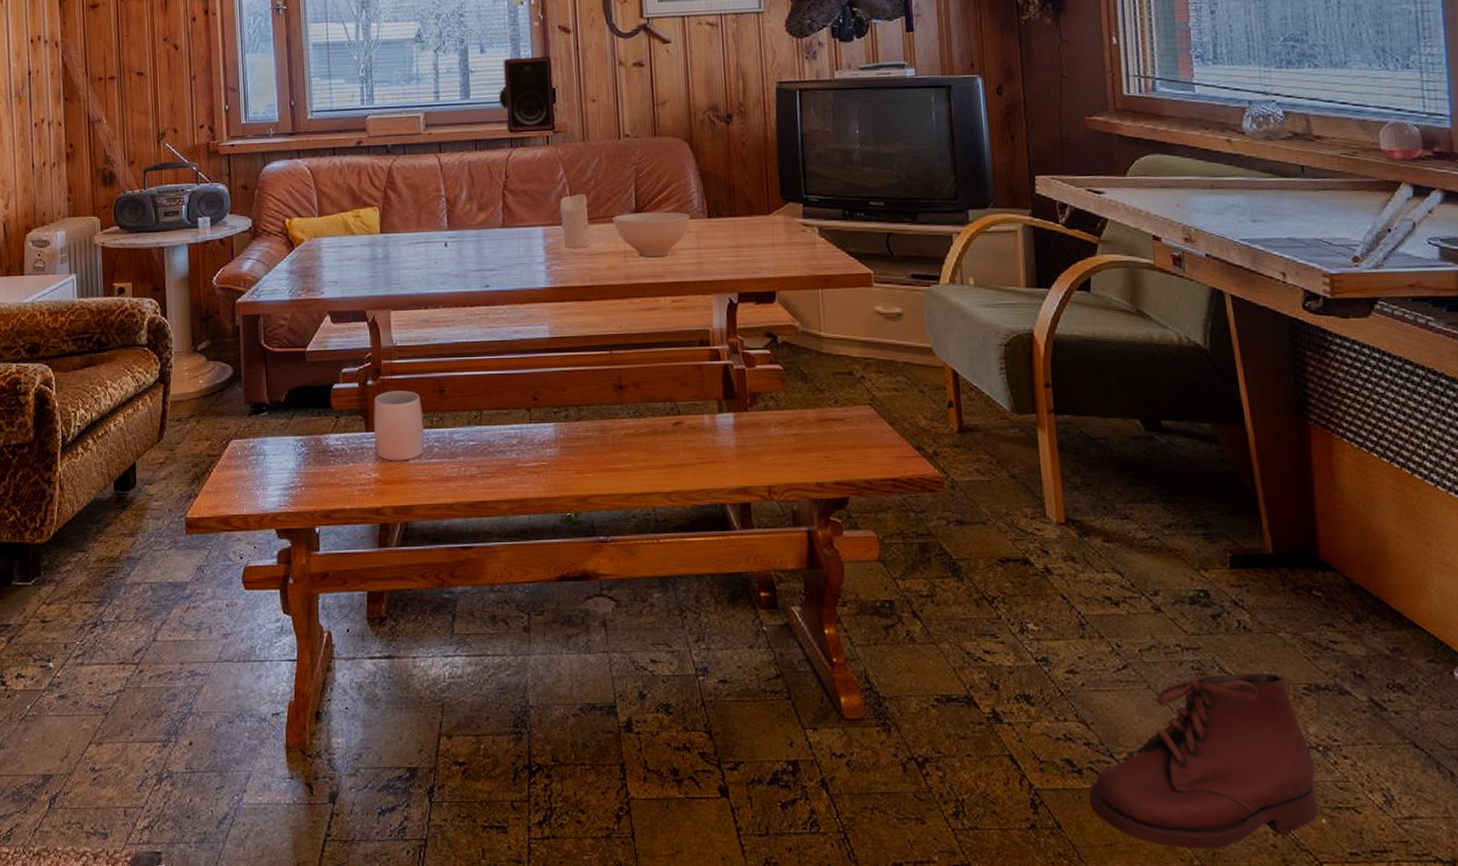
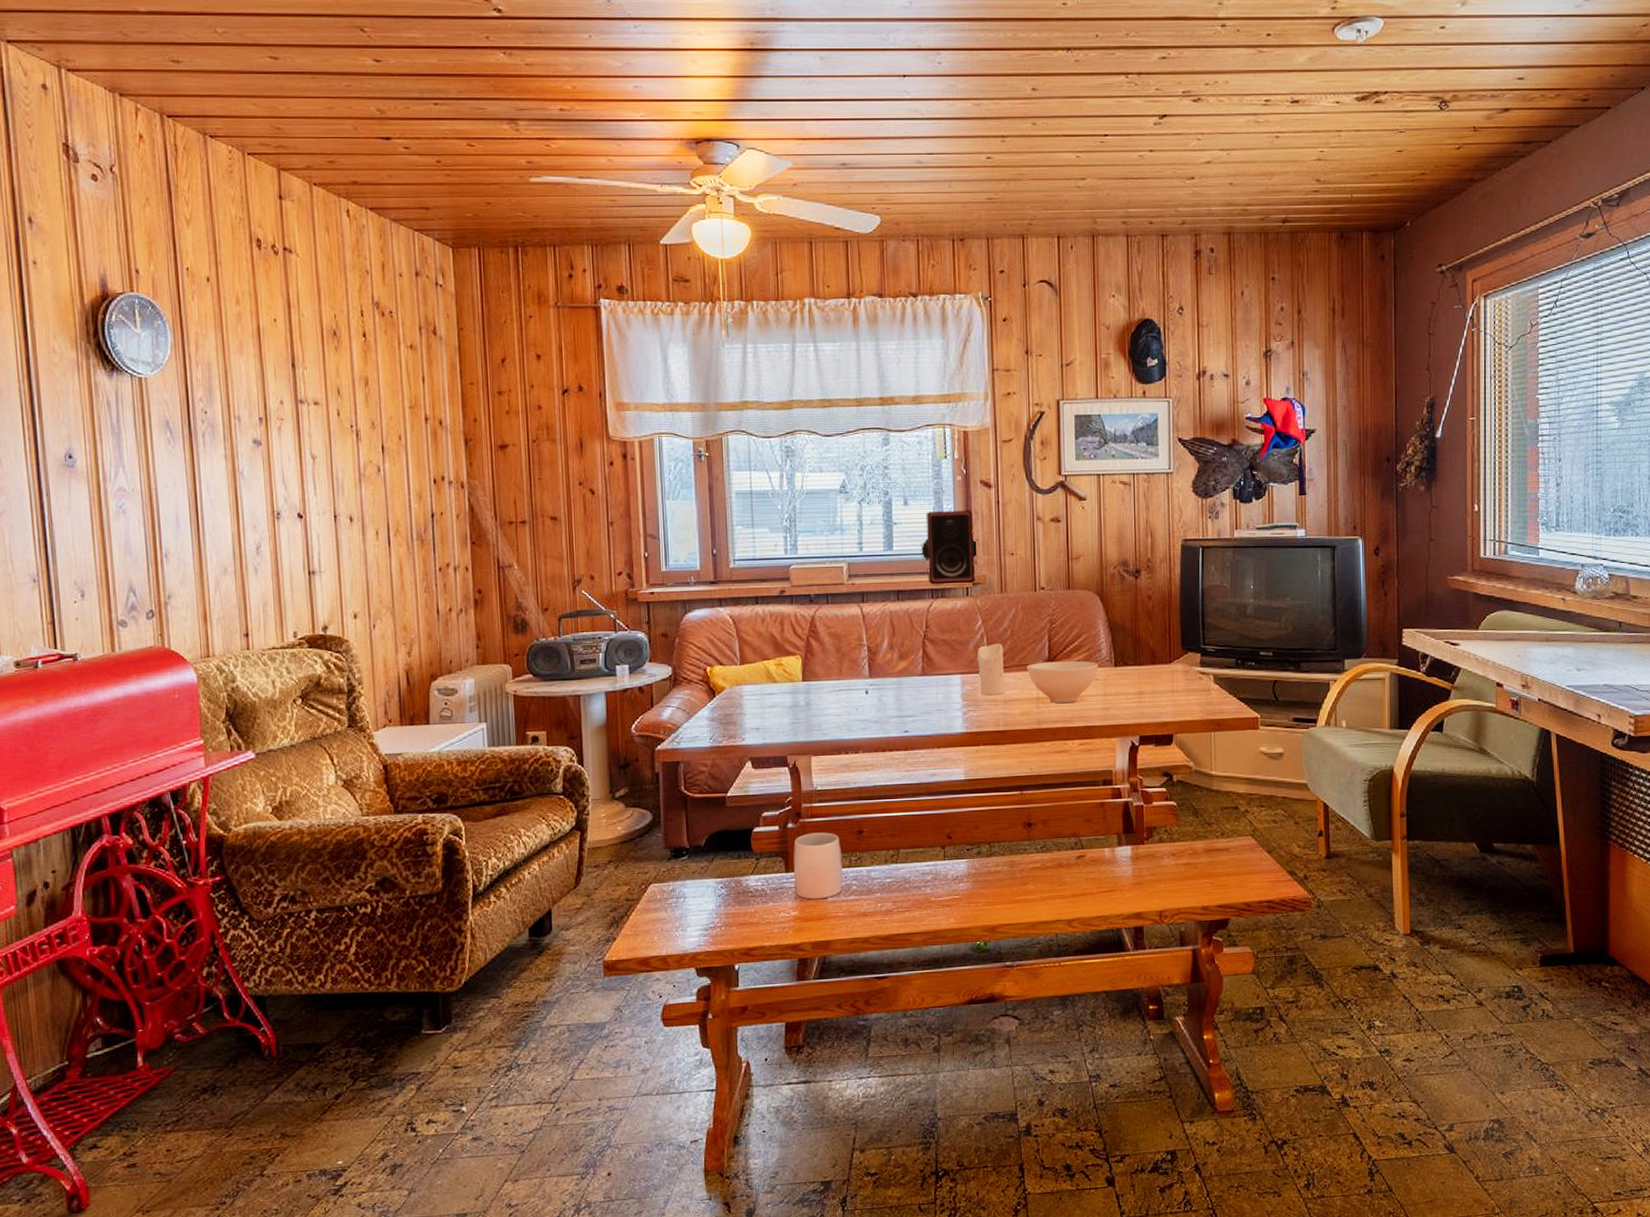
boot: present [1089,672,1318,849] -> none [1416,1052,1593,1200]

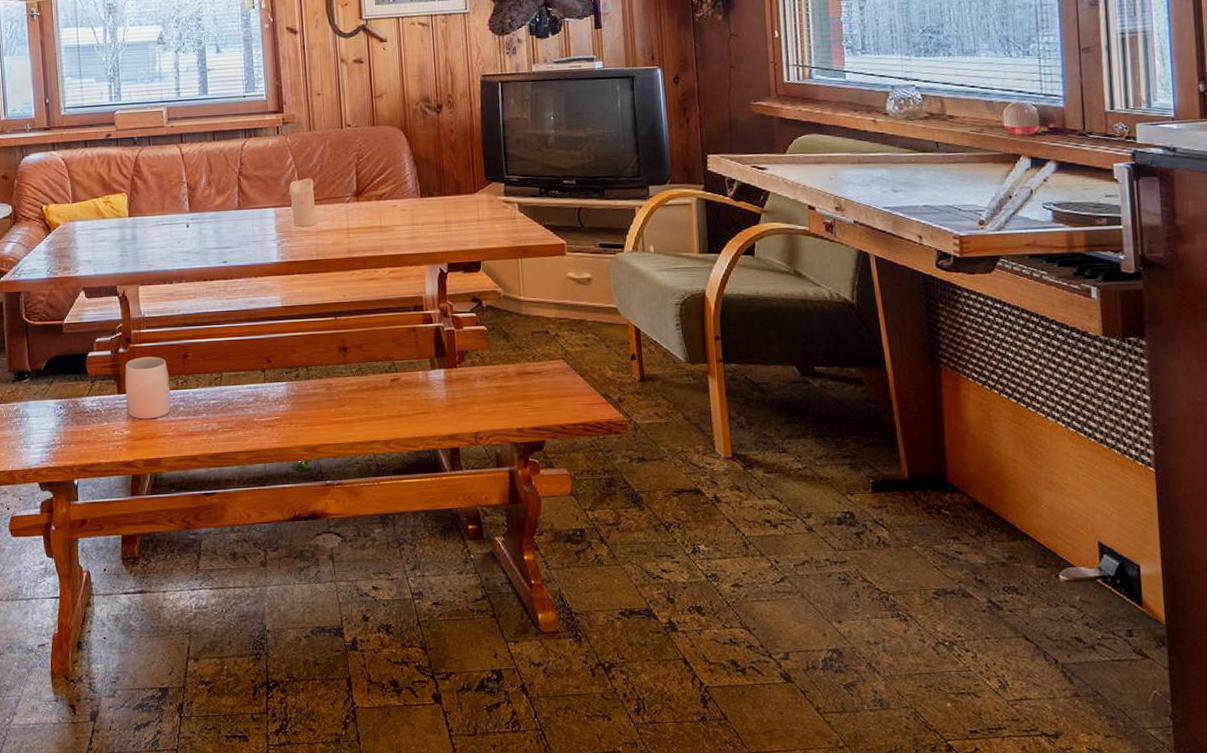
stereo: present [921,510,979,584] -> none [233,55,287,124]
bowl: present [1027,660,1098,704] -> none [336,192,405,234]

